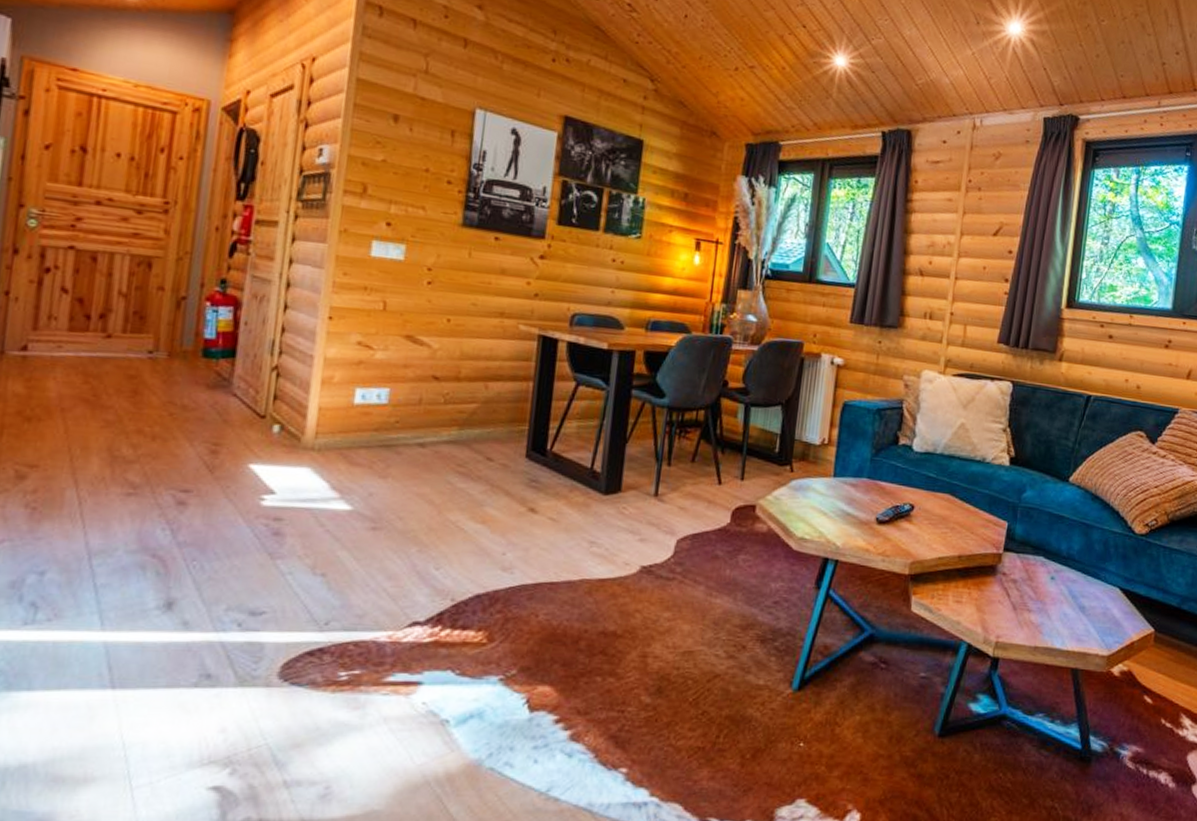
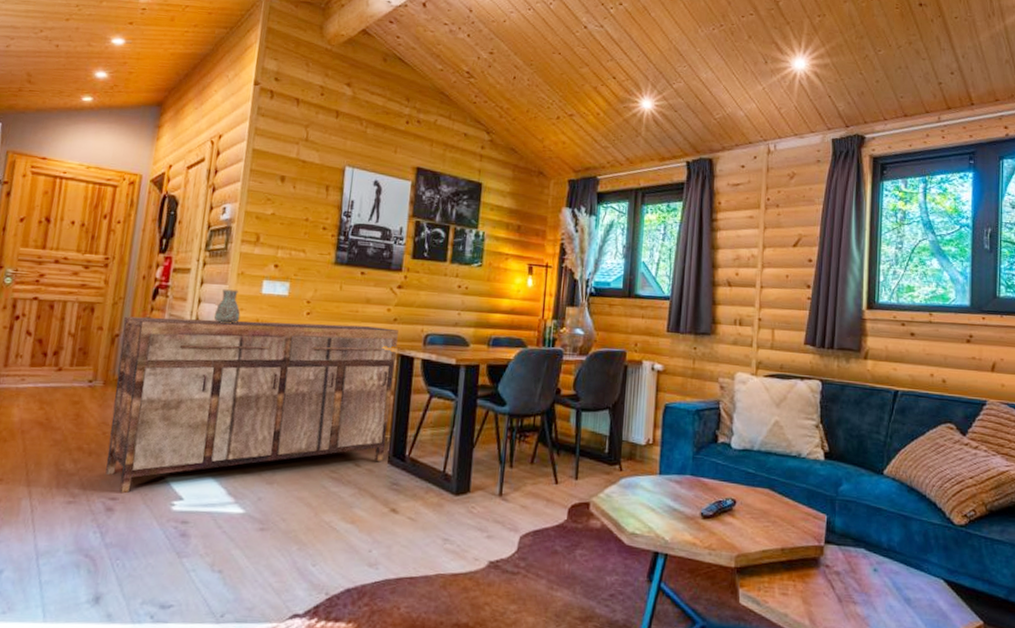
sideboard: none [174,275,540,486] -> present [105,316,398,494]
decorative vase: none [310,248,344,291] -> present [214,289,241,324]

